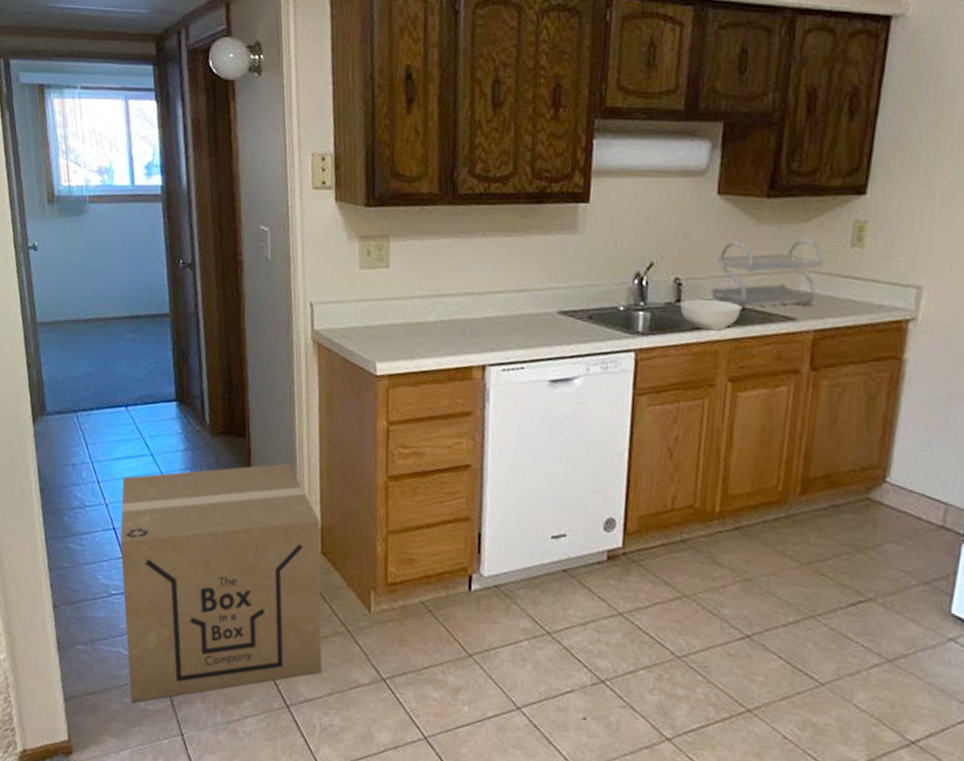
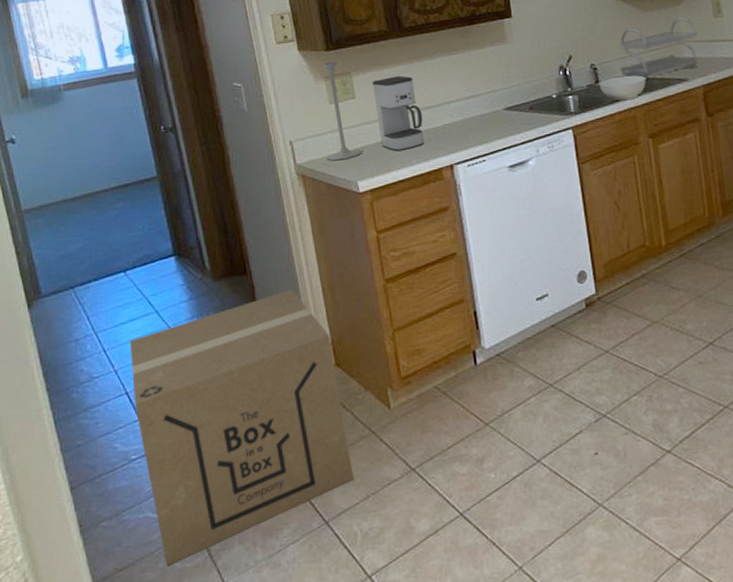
candlestick: none [346,220,387,335] -> present [322,61,362,161]
coffee maker: none [409,250,462,338] -> present [372,76,425,152]

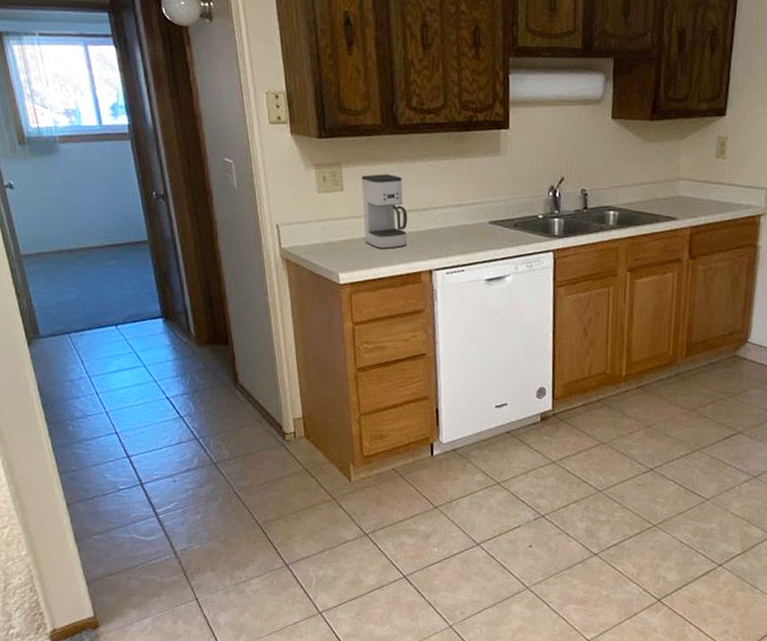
cardboard box: present [129,289,353,566] -> none [119,364,313,578]
candlestick: present [322,61,362,161] -> none [310,150,346,250]
bowl: present [598,75,647,102] -> none [586,205,635,231]
dish rack: present [619,17,698,80] -> none [610,153,696,213]

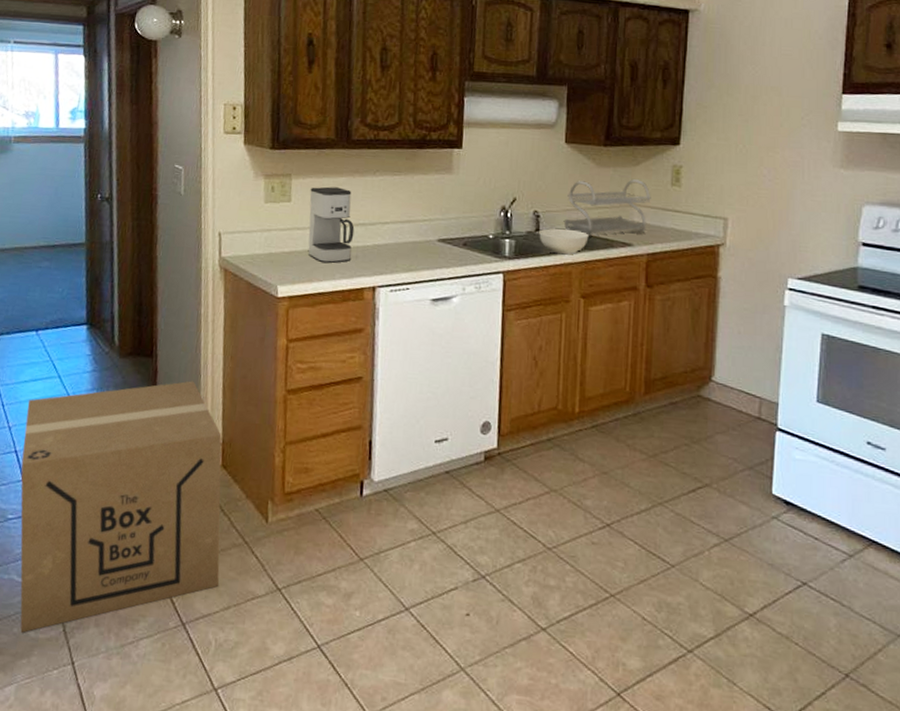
cardboard box: none [119,364,313,578] -> present [20,381,222,633]
bowl: none [586,205,635,231] -> present [538,228,589,255]
dish rack: none [610,153,696,213] -> present [563,179,651,237]

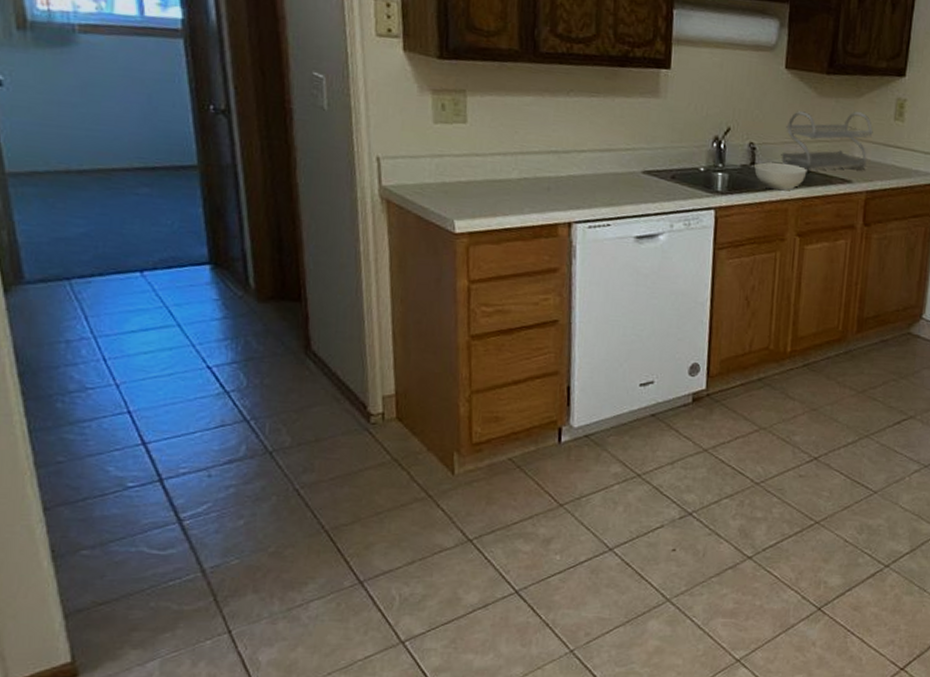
cardboard box: present [20,381,222,633] -> none [138,327,400,606]
coffee maker: present [308,186,355,263] -> none [490,106,545,195]

